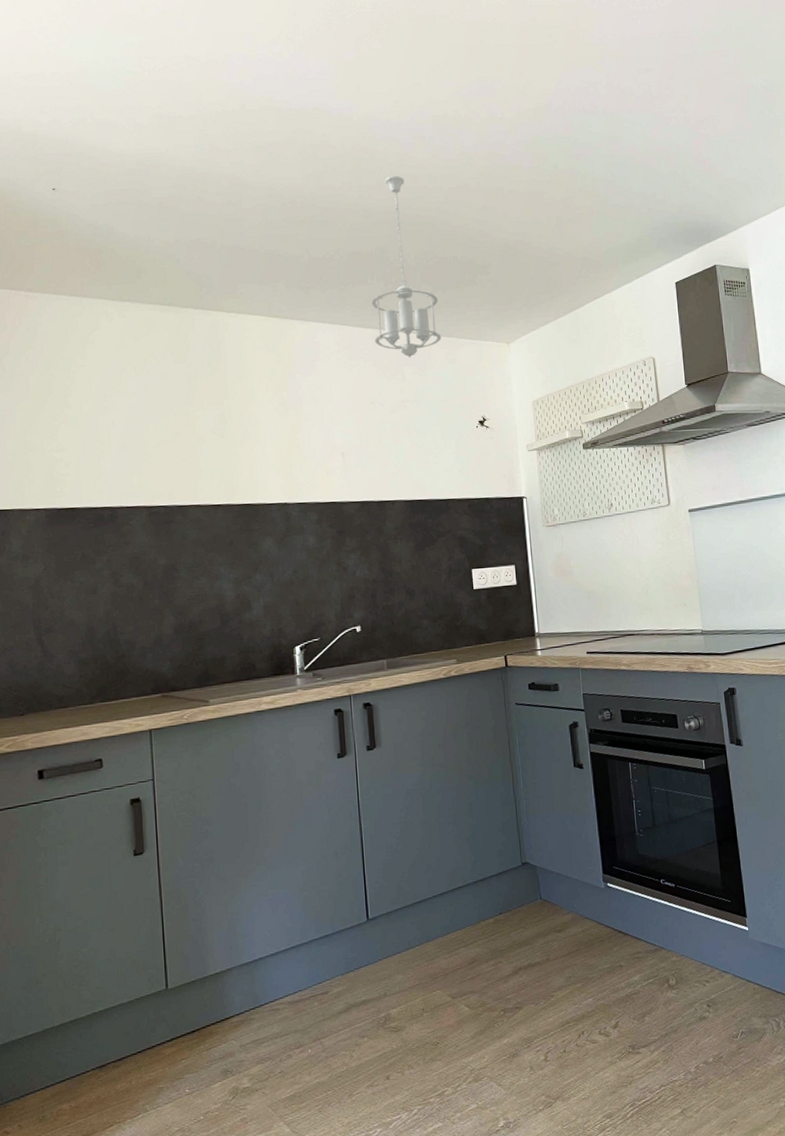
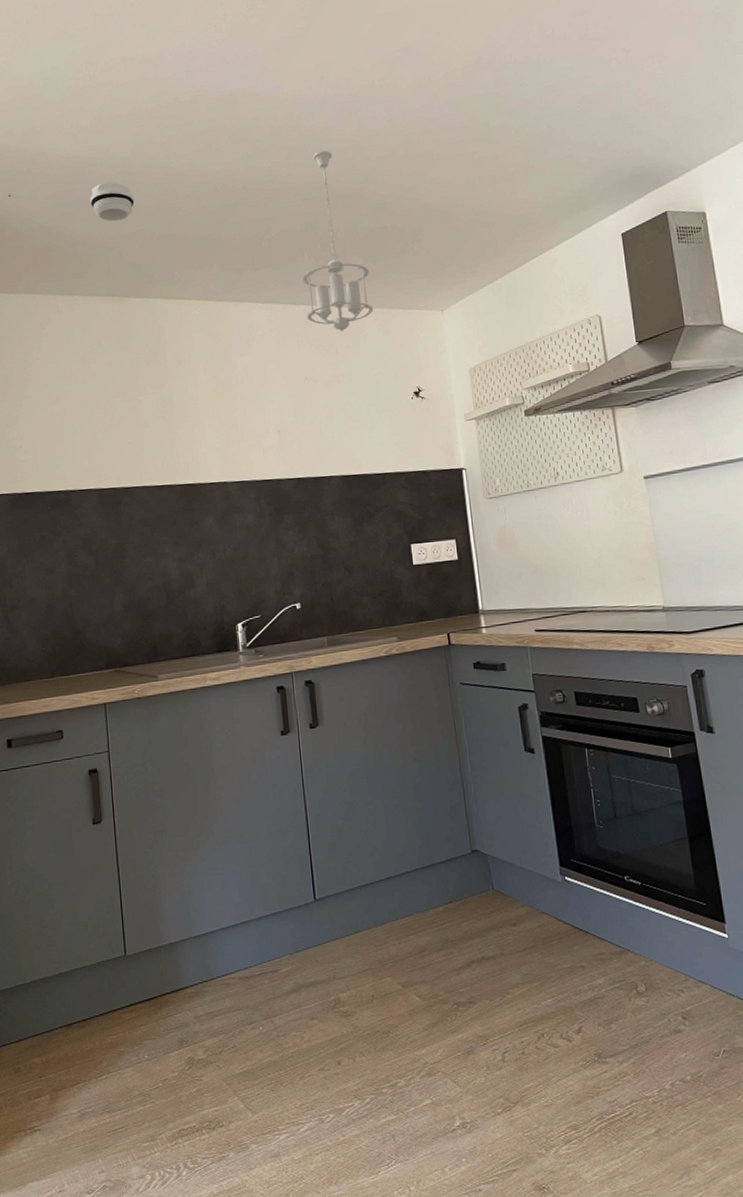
smoke detector: none [146,186,195,228] -> present [90,182,134,222]

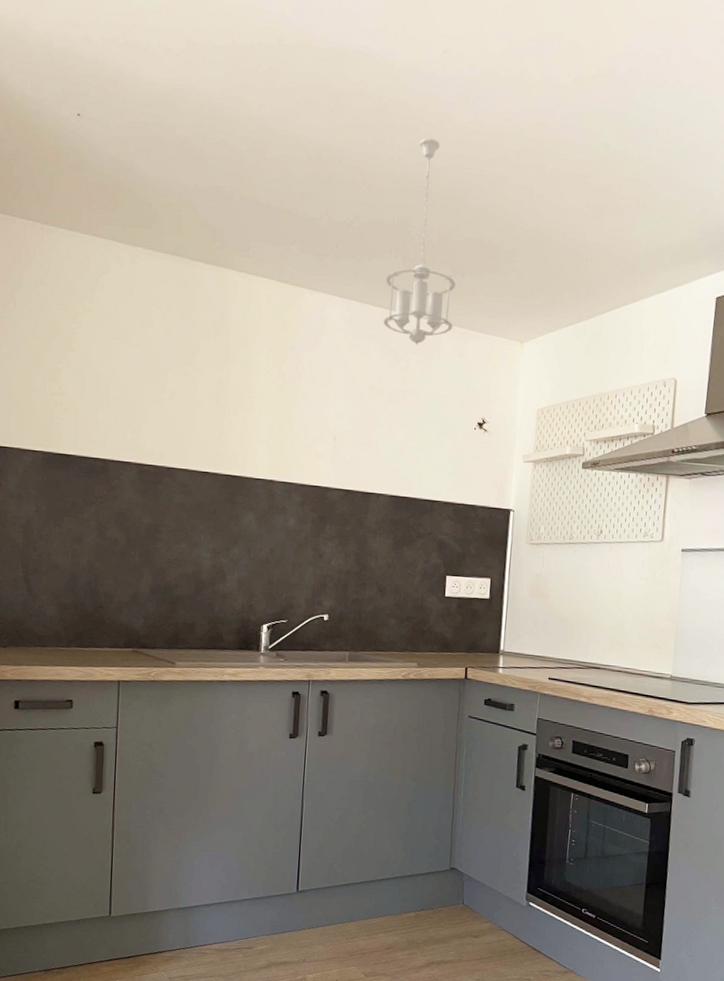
smoke detector: present [90,182,134,222] -> none [169,123,218,172]

